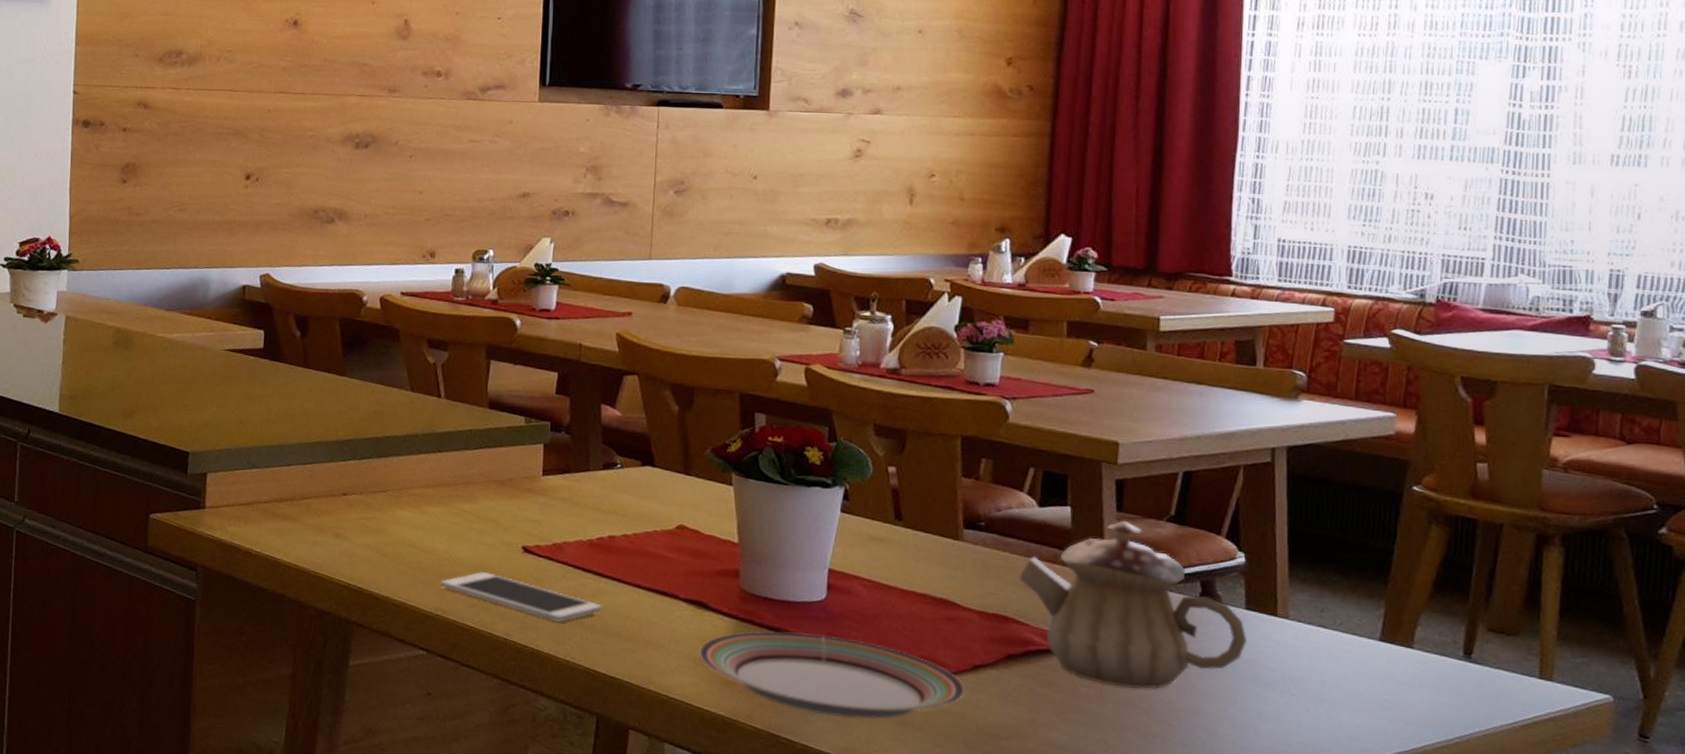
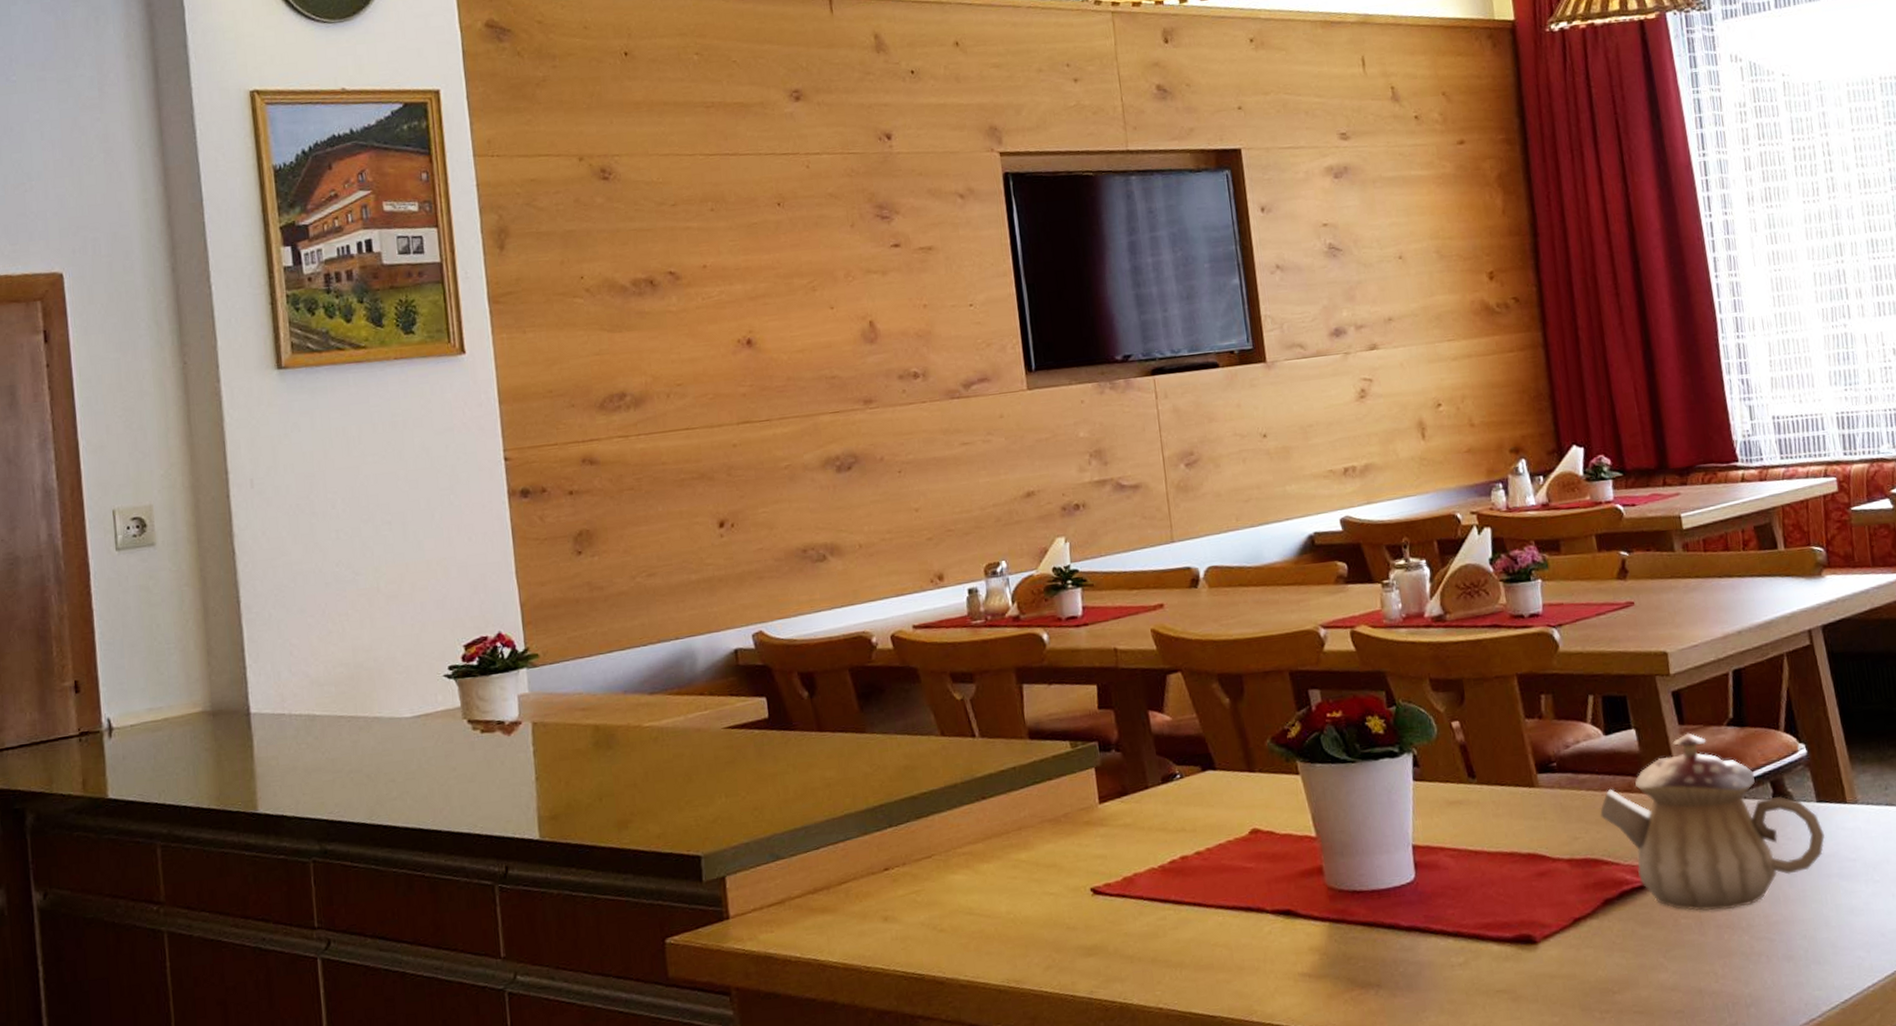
cell phone: present [440,572,602,622] -> none [1008,926,1187,966]
plate: present [699,631,965,719] -> none [1296,917,1571,1008]

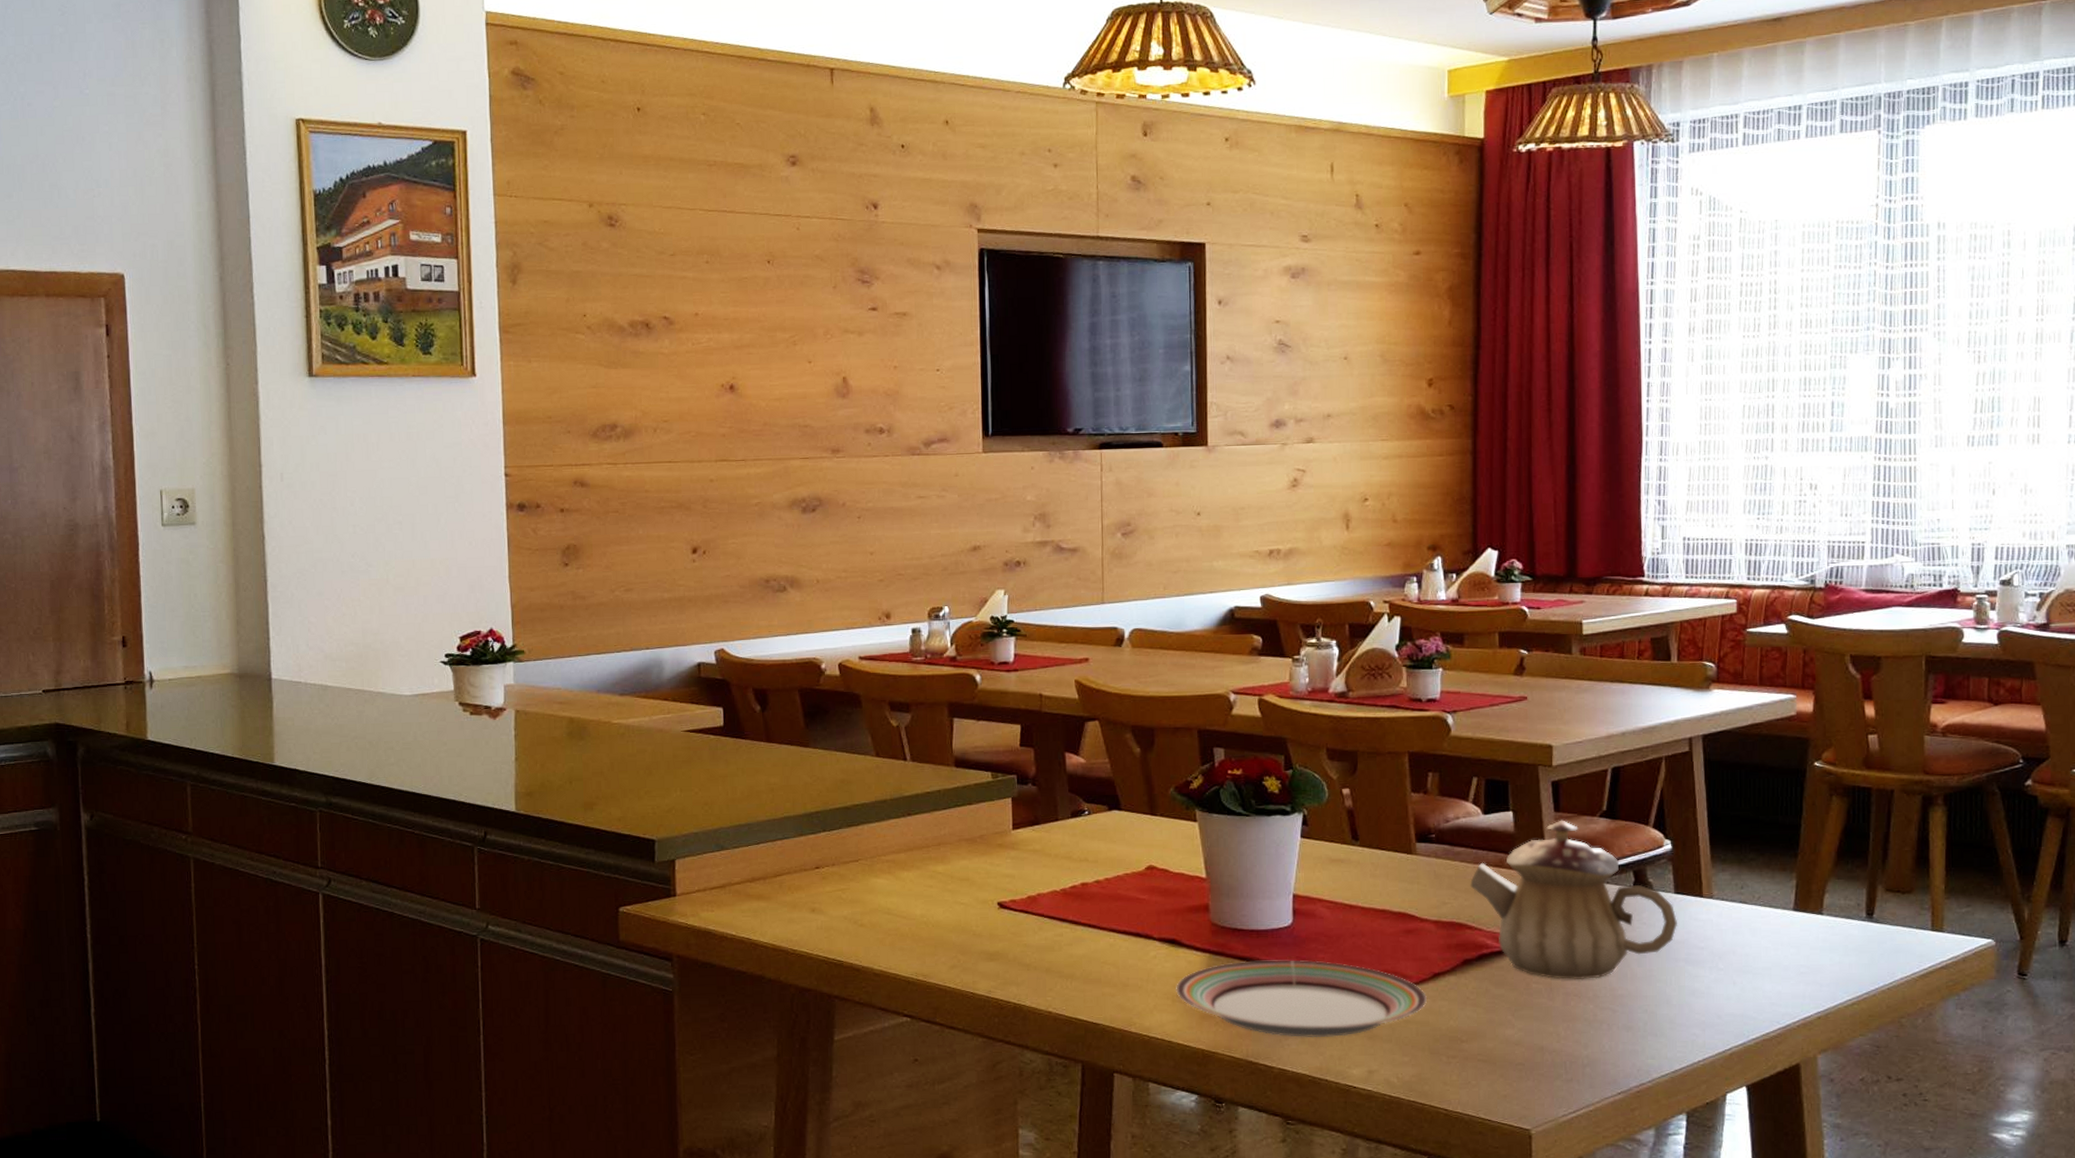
plate: none [1296,917,1571,1008] -> present [1176,960,1427,1038]

